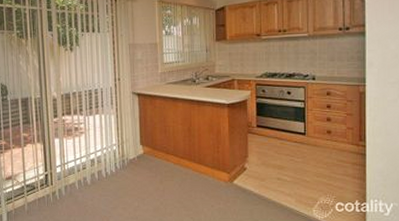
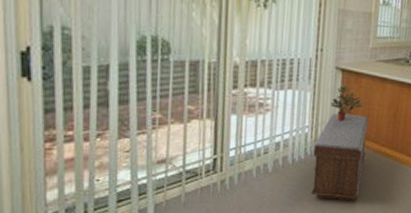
bench: none [122,132,167,209] -> present [311,113,369,201]
potted plant: none [131,108,160,138] -> present [330,86,364,121]

